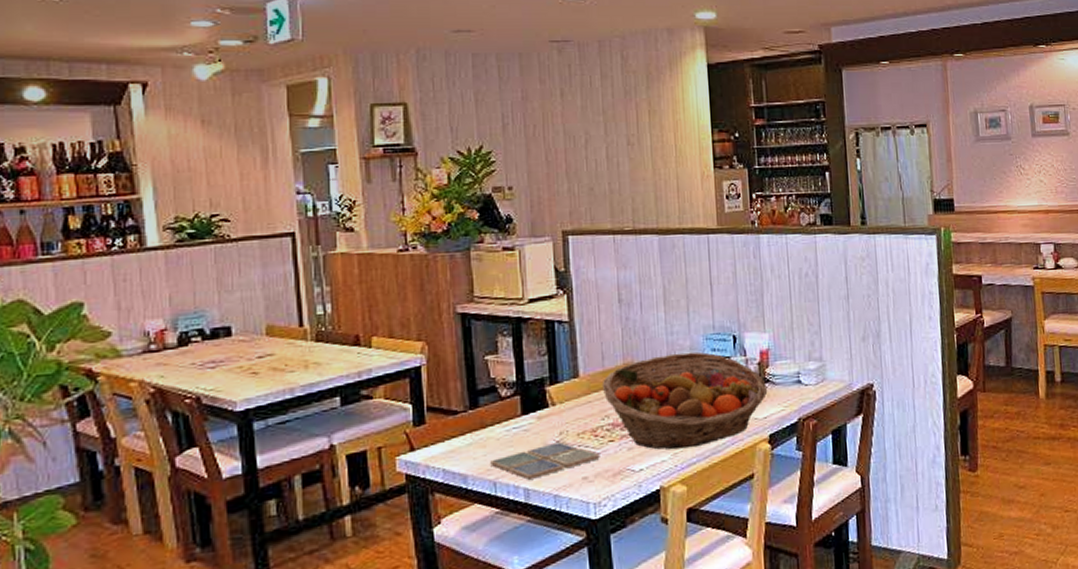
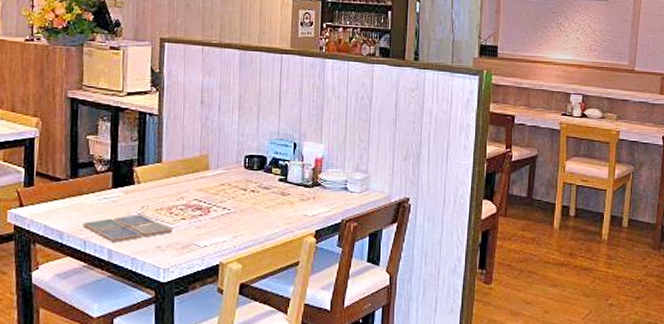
fruit basket: present [601,351,768,450] -> none [180,152,319,233]

